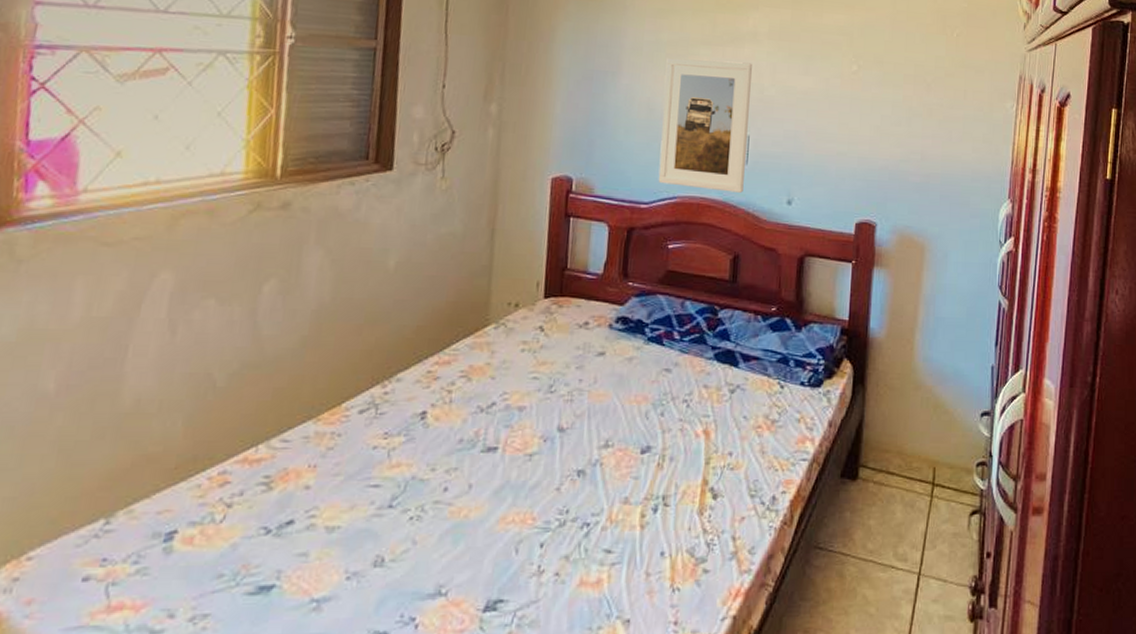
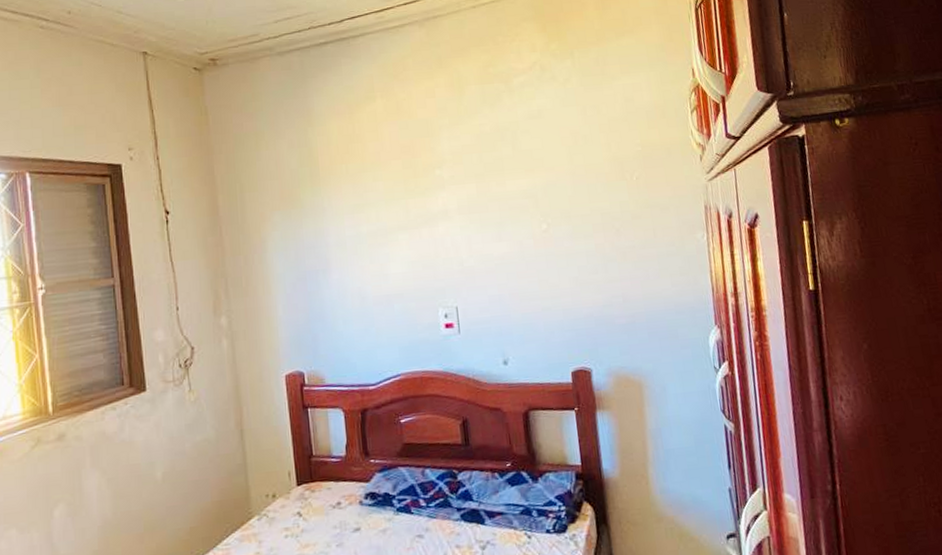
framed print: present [658,57,752,193] -> none [369,239,461,365]

